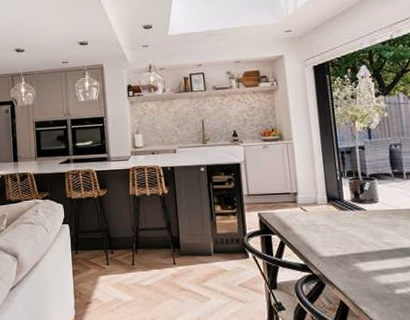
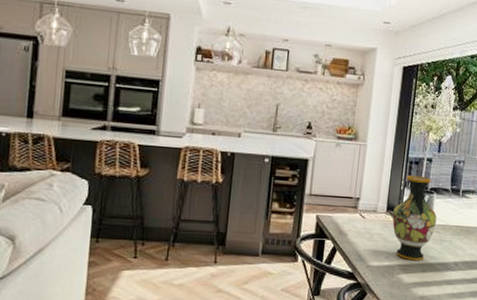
vase: none [335,164,385,249] -> present [392,175,437,261]

